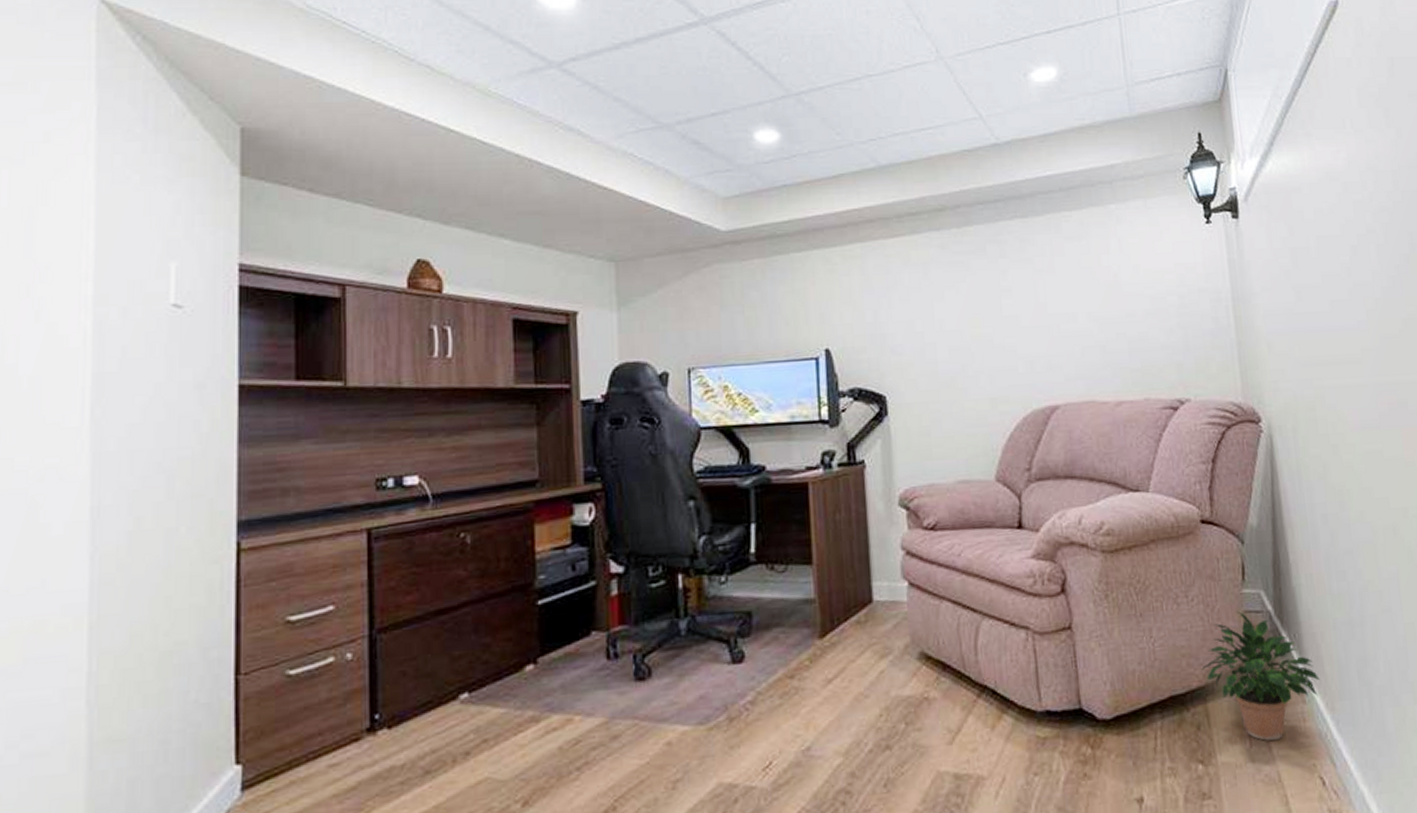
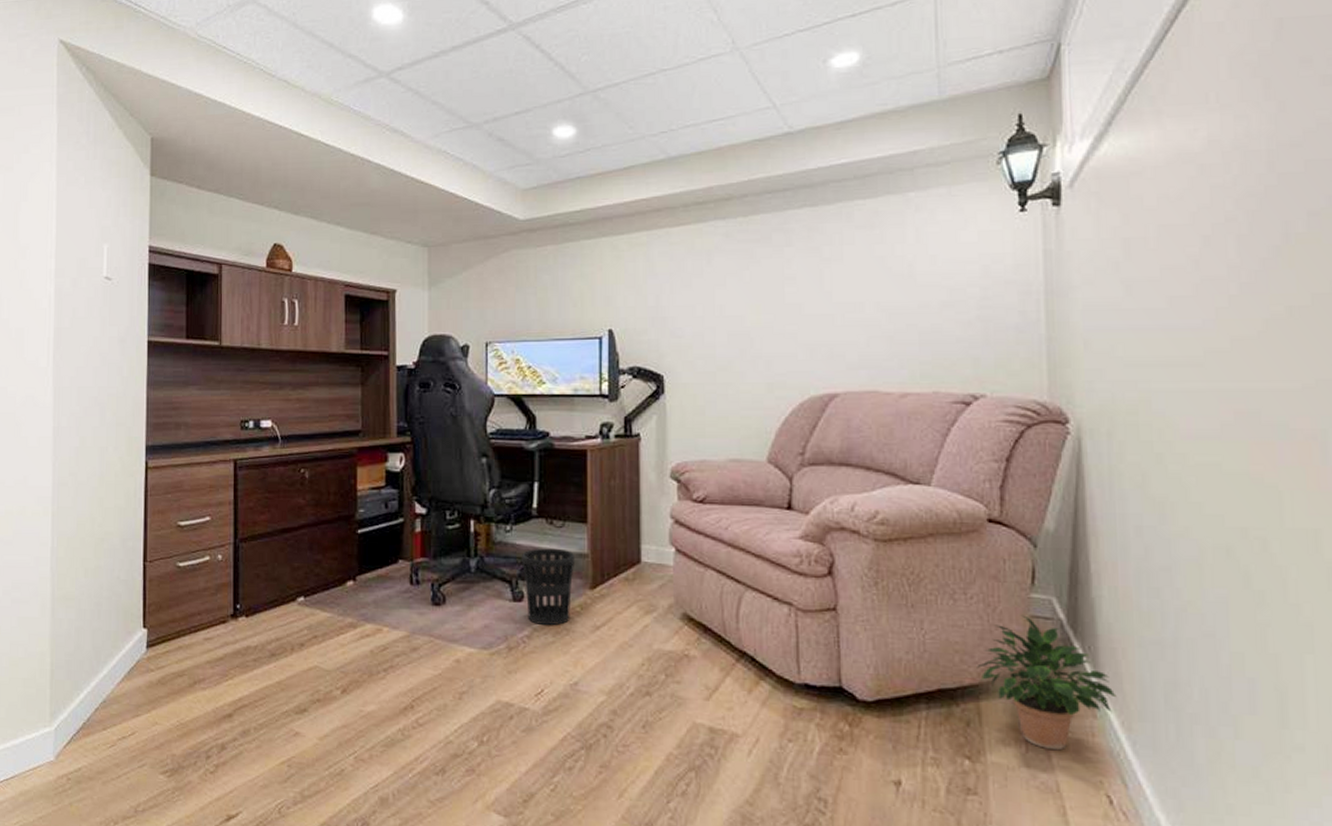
wastebasket: none [739,596,801,687] -> present [521,548,576,626]

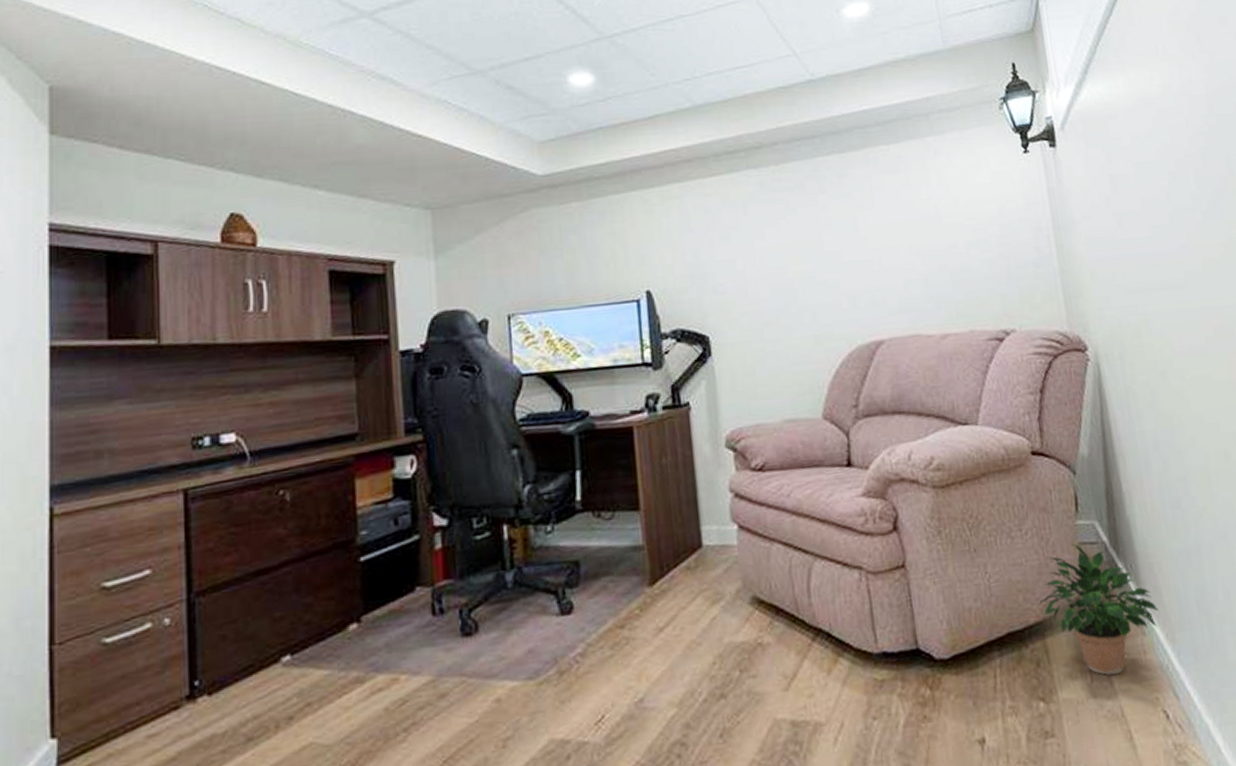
wastebasket: present [521,548,576,626] -> none [566,544,630,638]

